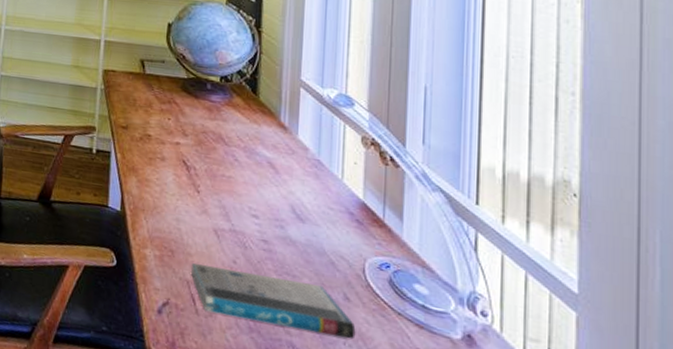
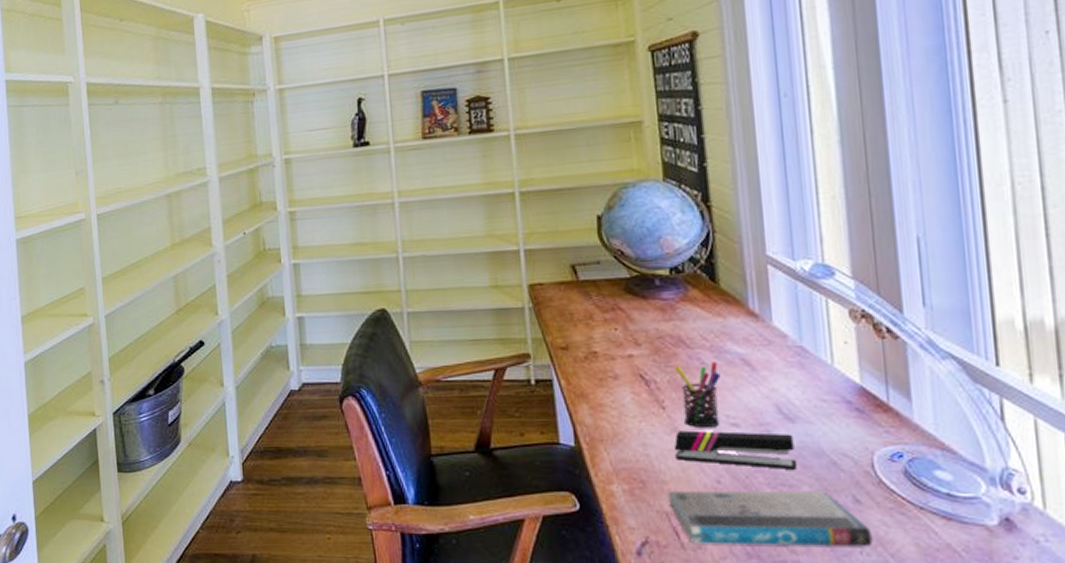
stapler: none [202,213,302,264] -> present [675,430,798,471]
pen holder: none [213,157,249,215] -> present [675,362,721,429]

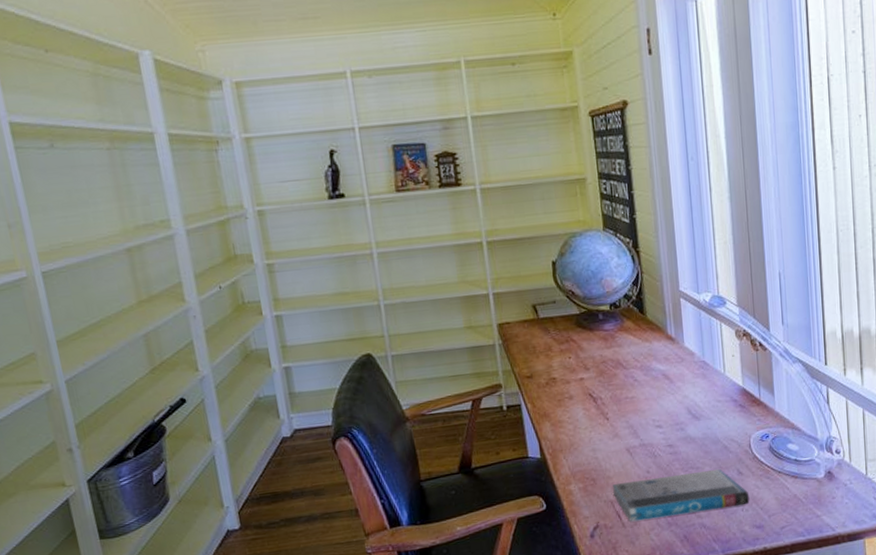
pen holder: present [675,362,721,429] -> none [615,378,649,432]
stapler: present [675,430,798,471] -> none [616,429,702,459]

